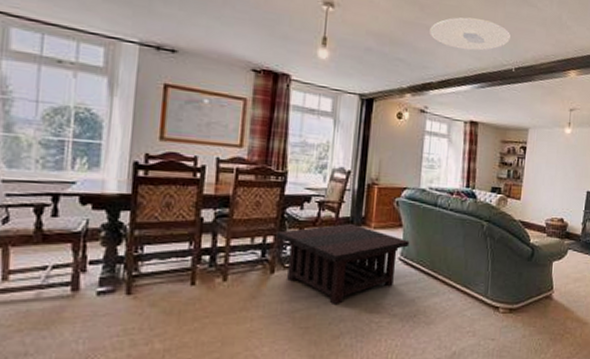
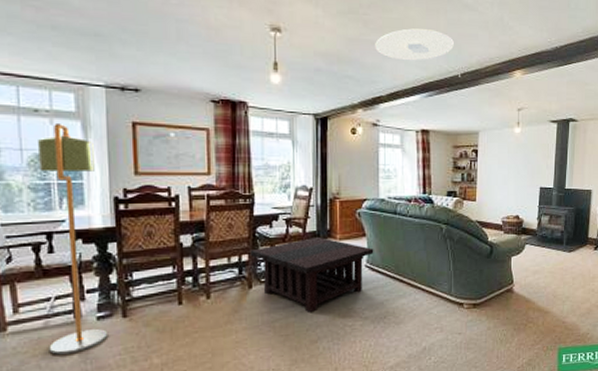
floor lamp: none [37,77,119,331] -> present [36,124,109,355]

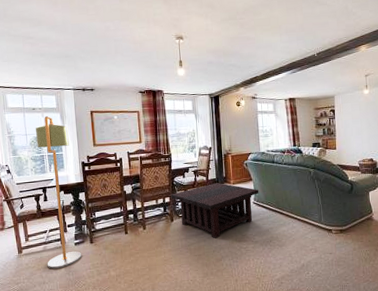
ceiling light: present [375,28,455,61] -> none [250,23,311,49]

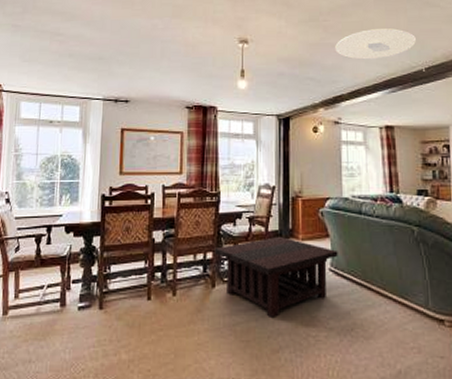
floor lamp: present [35,116,82,269] -> none [37,132,90,342]
ceiling light: none [250,23,311,49] -> present [335,28,417,60]

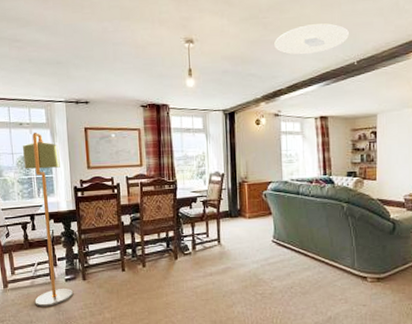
floor lamp: none [37,132,90,342] -> present [22,133,74,307]
coffee table: present [214,236,338,319] -> none [175,215,280,282]

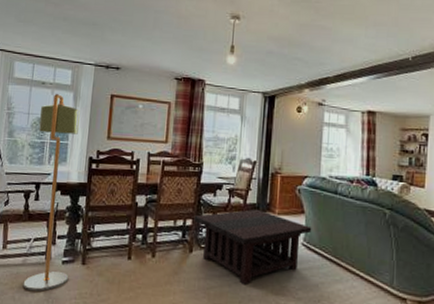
coffee table: none [175,215,280,282] -> present [194,209,312,286]
ceiling light: present [274,23,350,55] -> none [325,14,407,45]

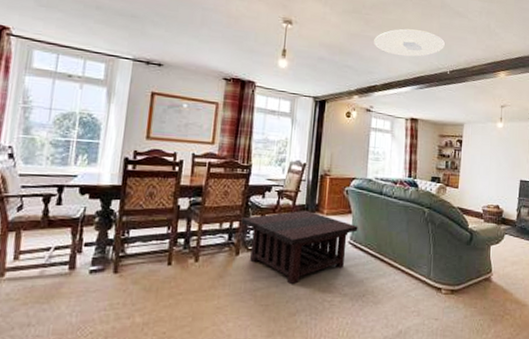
floor lamp: present [23,94,80,291] -> none [39,88,115,305]
ceiling light: none [325,14,407,45] -> present [374,28,446,57]

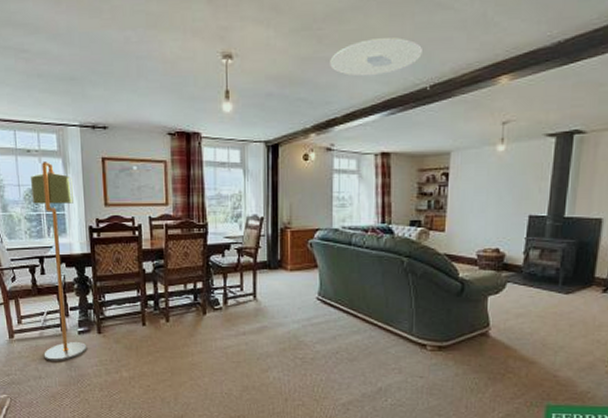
floor lamp: none [39,88,115,305] -> present [30,162,87,361]
coffee table: present [241,210,358,285] -> none [204,266,326,343]

